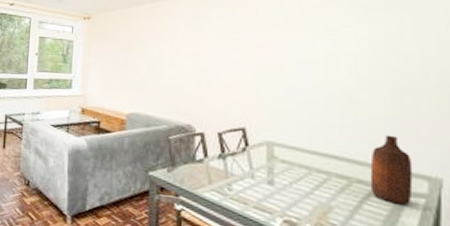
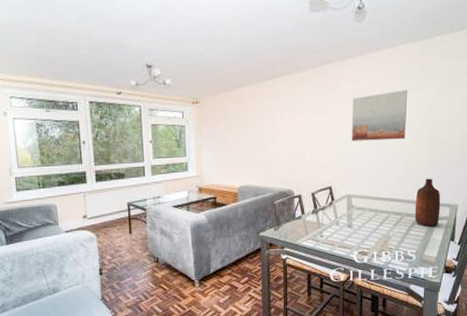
wall art: none [273,19,354,80] -> present [351,90,408,141]

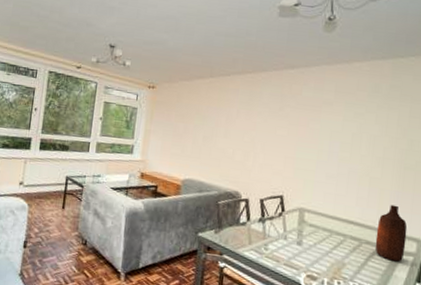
wall art: present [351,90,408,141] -> none [309,105,377,158]

